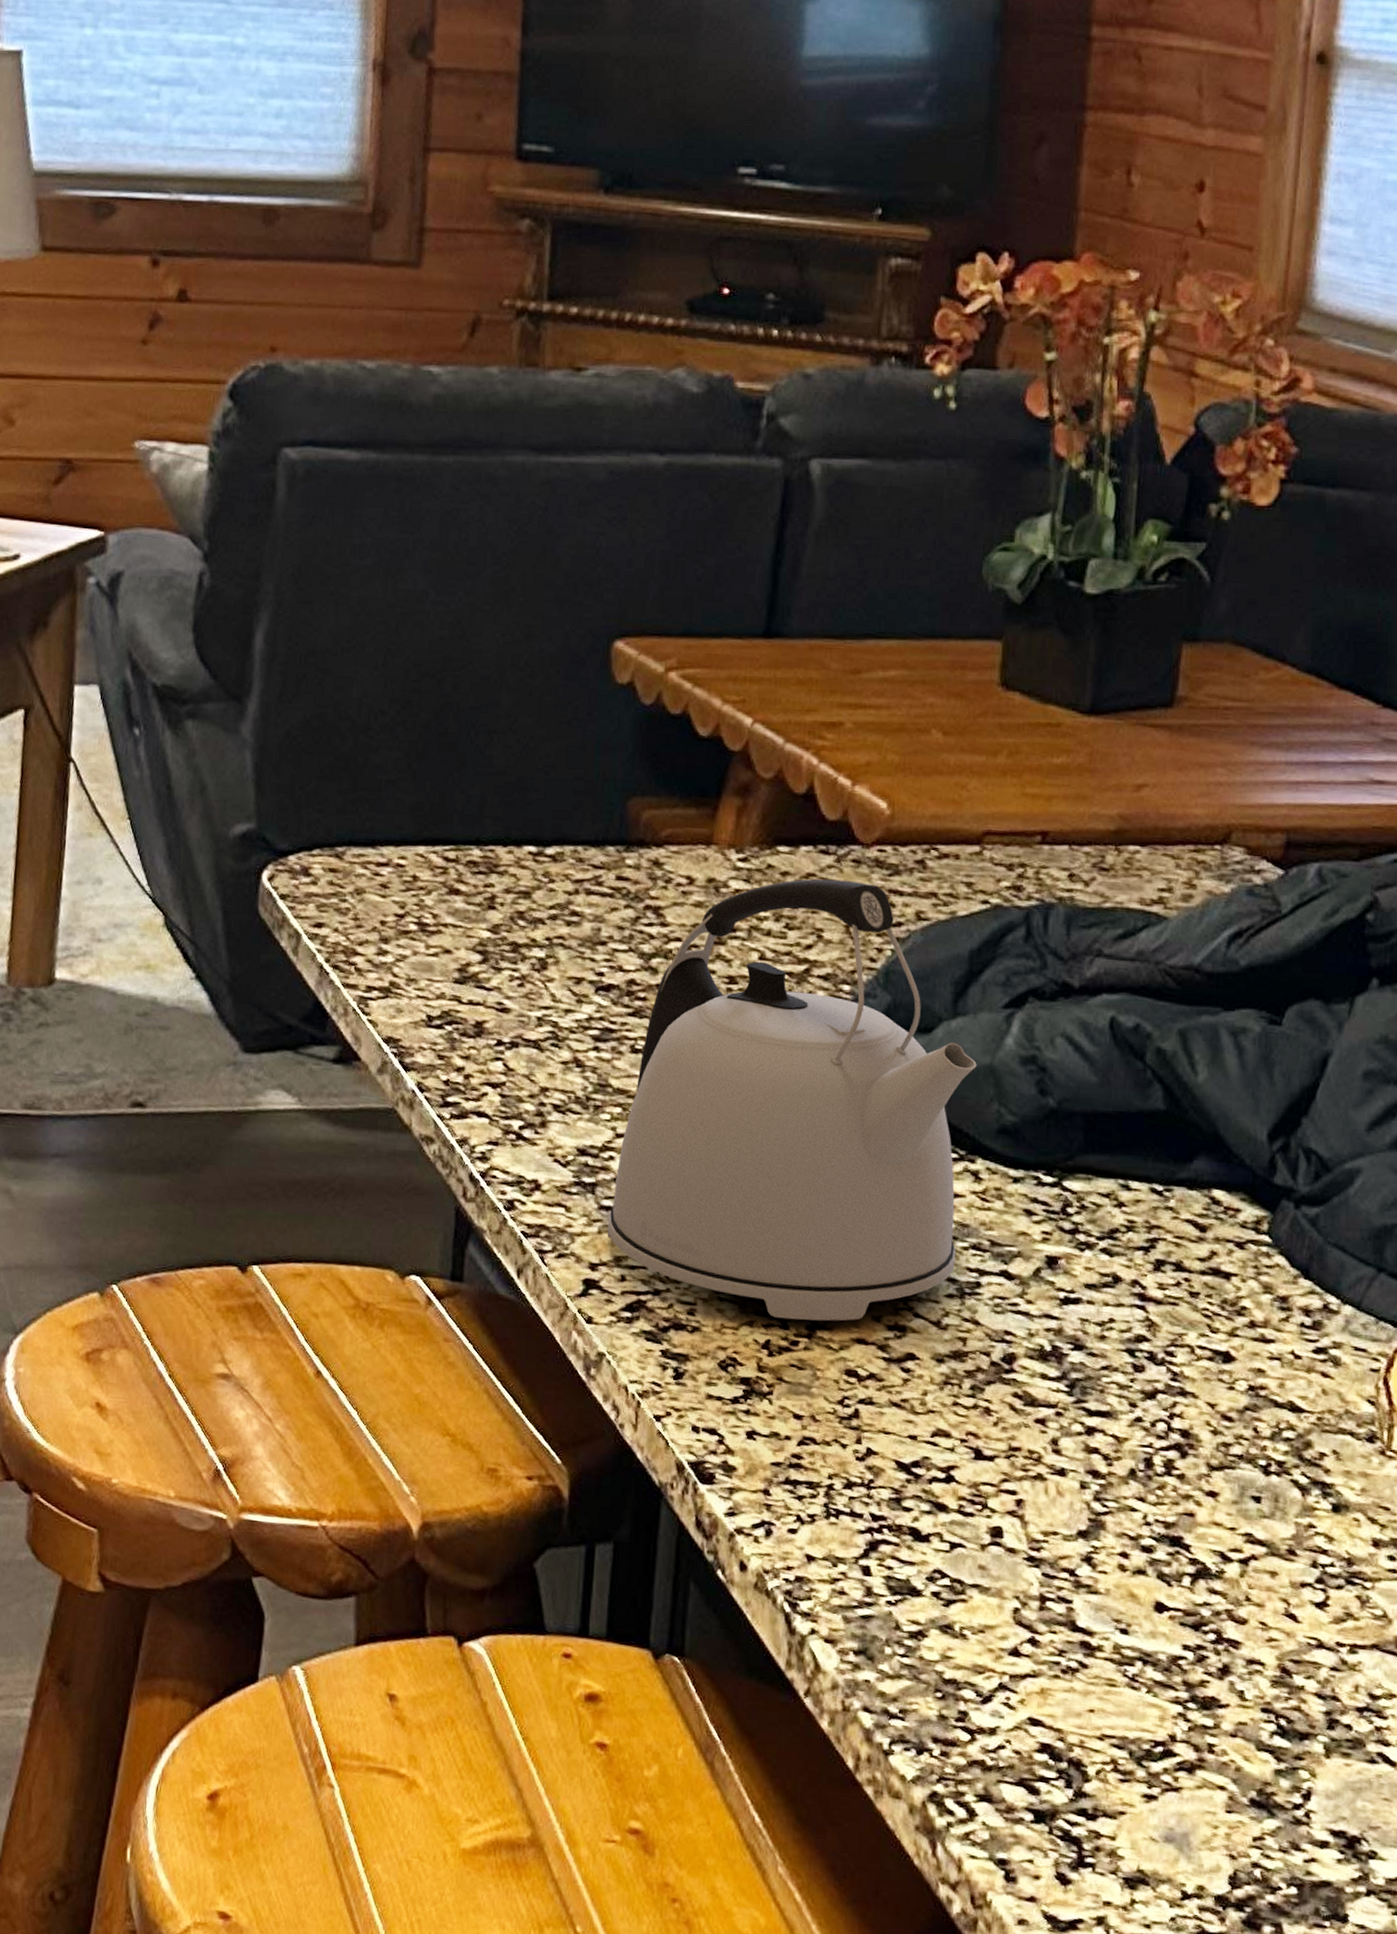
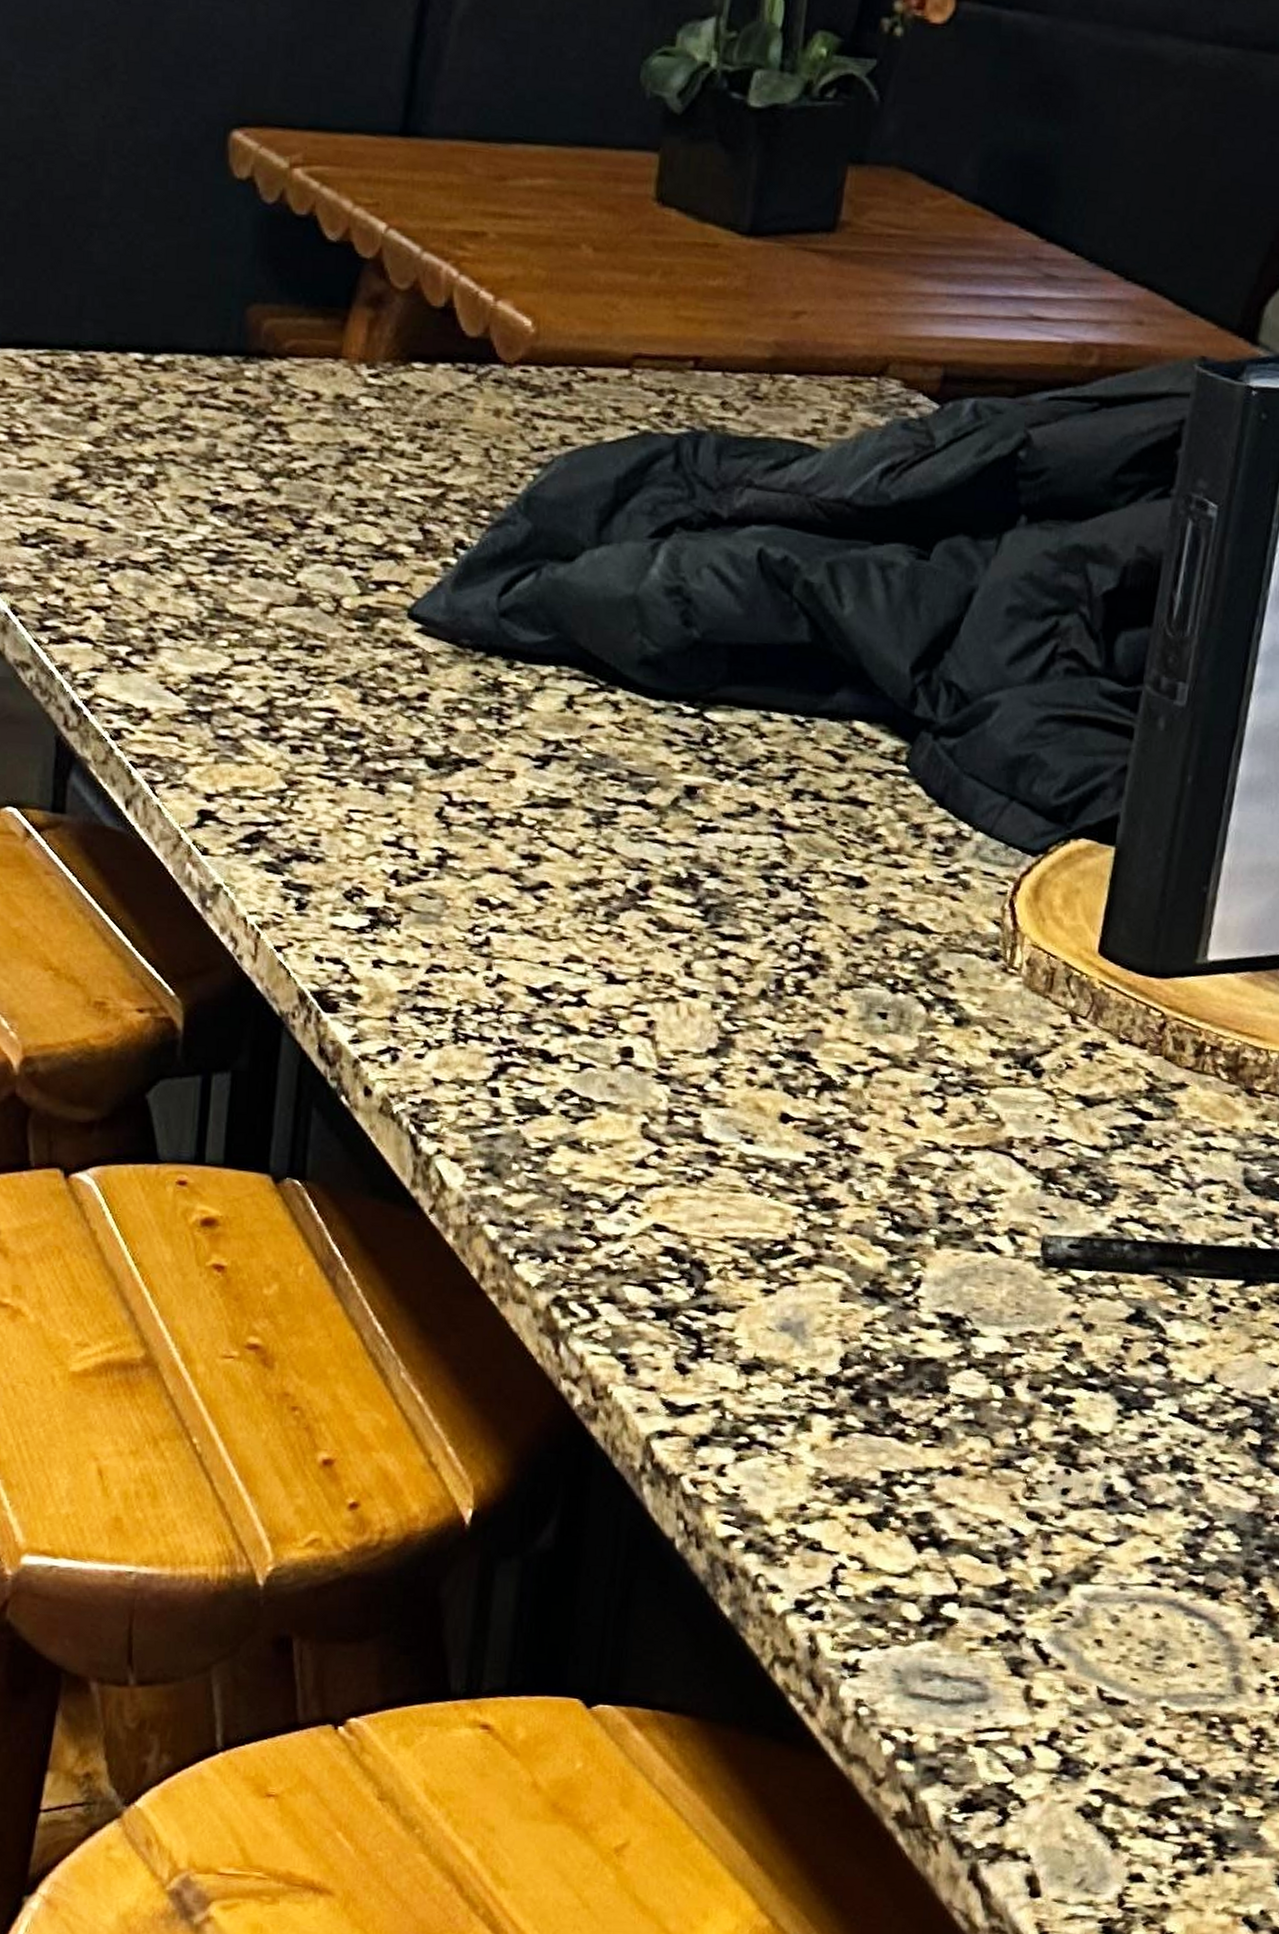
kettle: present [607,878,977,1321] -> none [224,398,620,851]

